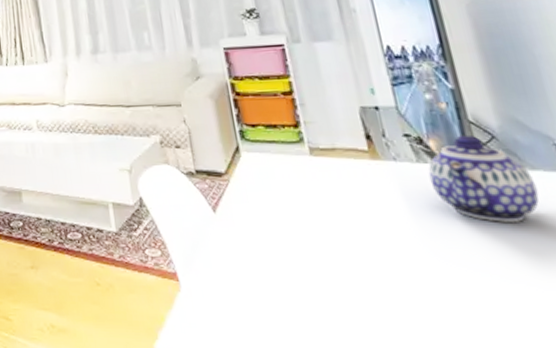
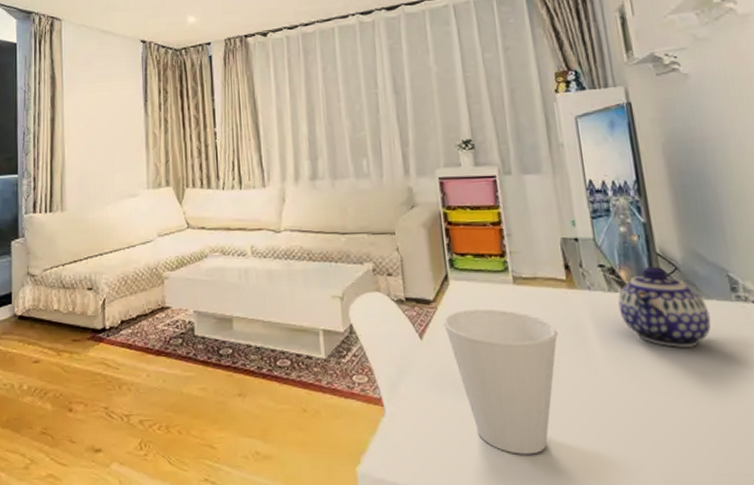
cup: none [236,181,364,335] -> present [443,308,559,455]

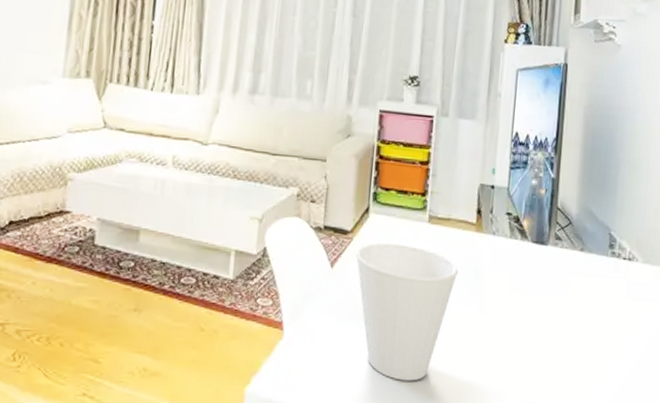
teapot: present [618,266,711,347] -> none [515,218,588,294]

